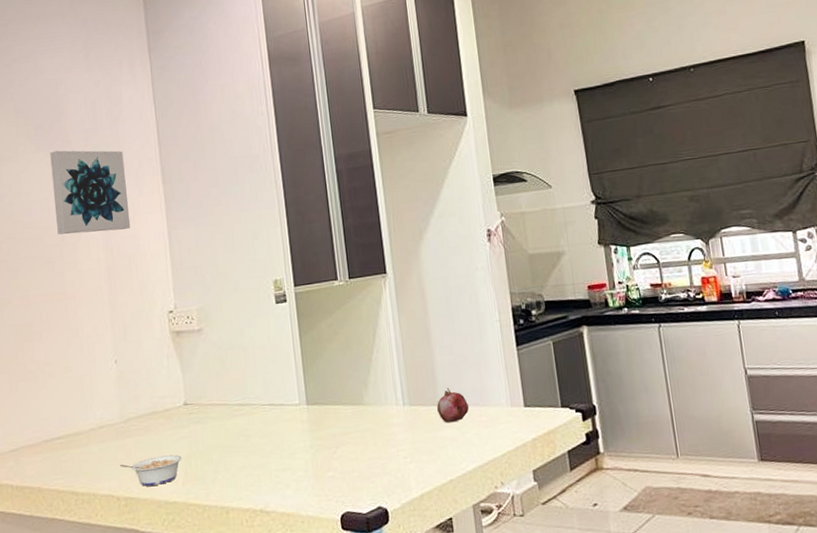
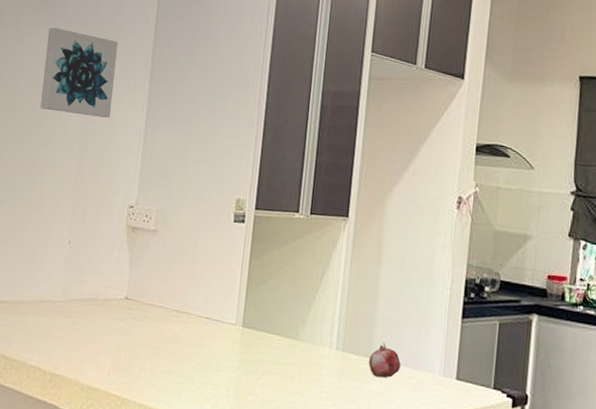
legume: present [120,454,182,486] -> none [52,341,112,369]

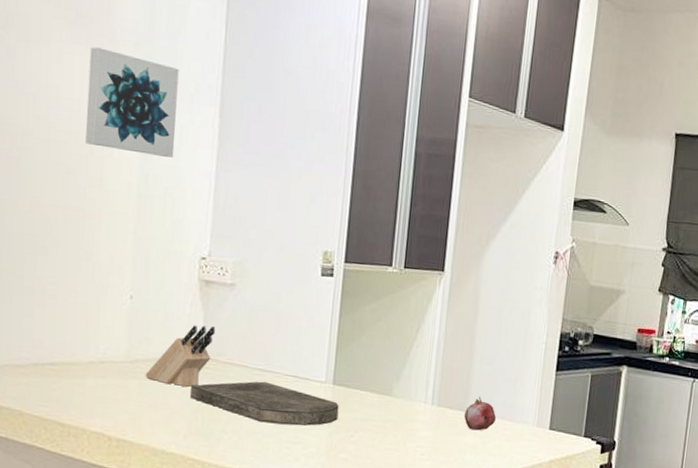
knife block: none [77,268,140,326] -> present [145,325,216,387]
cutting board: none [115,322,248,367] -> present [190,381,339,426]

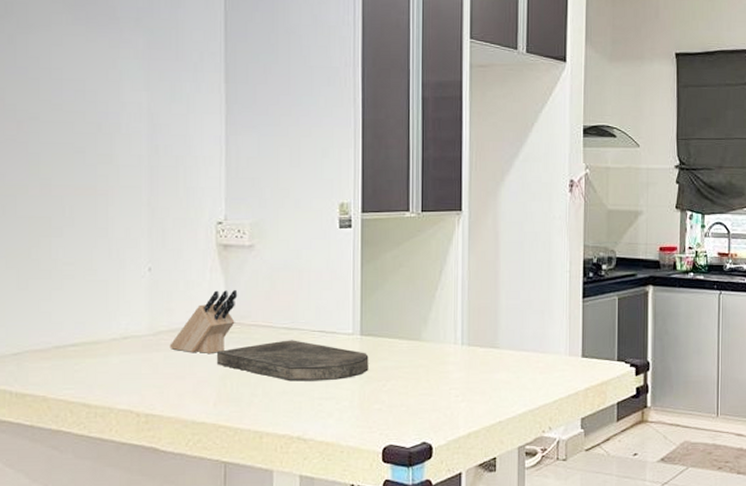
wall art: present [85,47,179,158] -> none [91,26,182,127]
fruit: present [464,397,496,431] -> none [496,332,527,366]

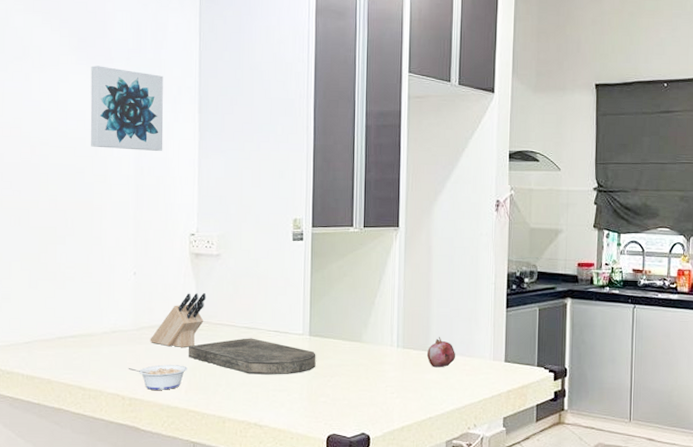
wall art: none [91,26,182,127] -> present [90,65,164,151]
legume: none [143,374,216,404] -> present [128,364,187,390]
fruit: none [496,332,527,366] -> present [427,337,455,368]

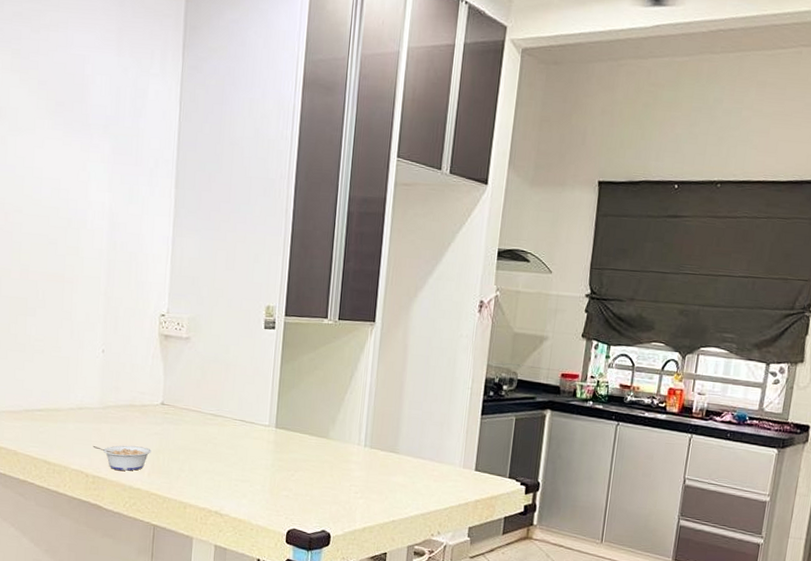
wall art: present [90,65,164,151] -> none [64,131,141,226]
knife block: present [150,292,207,348] -> none [115,375,174,430]
cutting board: present [189,338,316,375] -> none [153,425,281,466]
fruit: present [427,337,455,368] -> none [395,439,424,472]

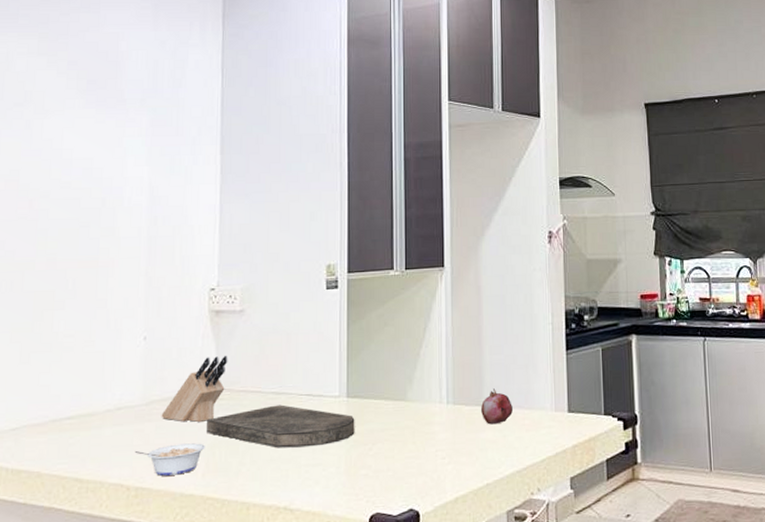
knife block: none [115,375,174,430] -> present [161,355,228,423]
cutting board: none [153,425,281,466] -> present [207,404,355,448]
fruit: none [395,439,424,472] -> present [481,388,513,425]

